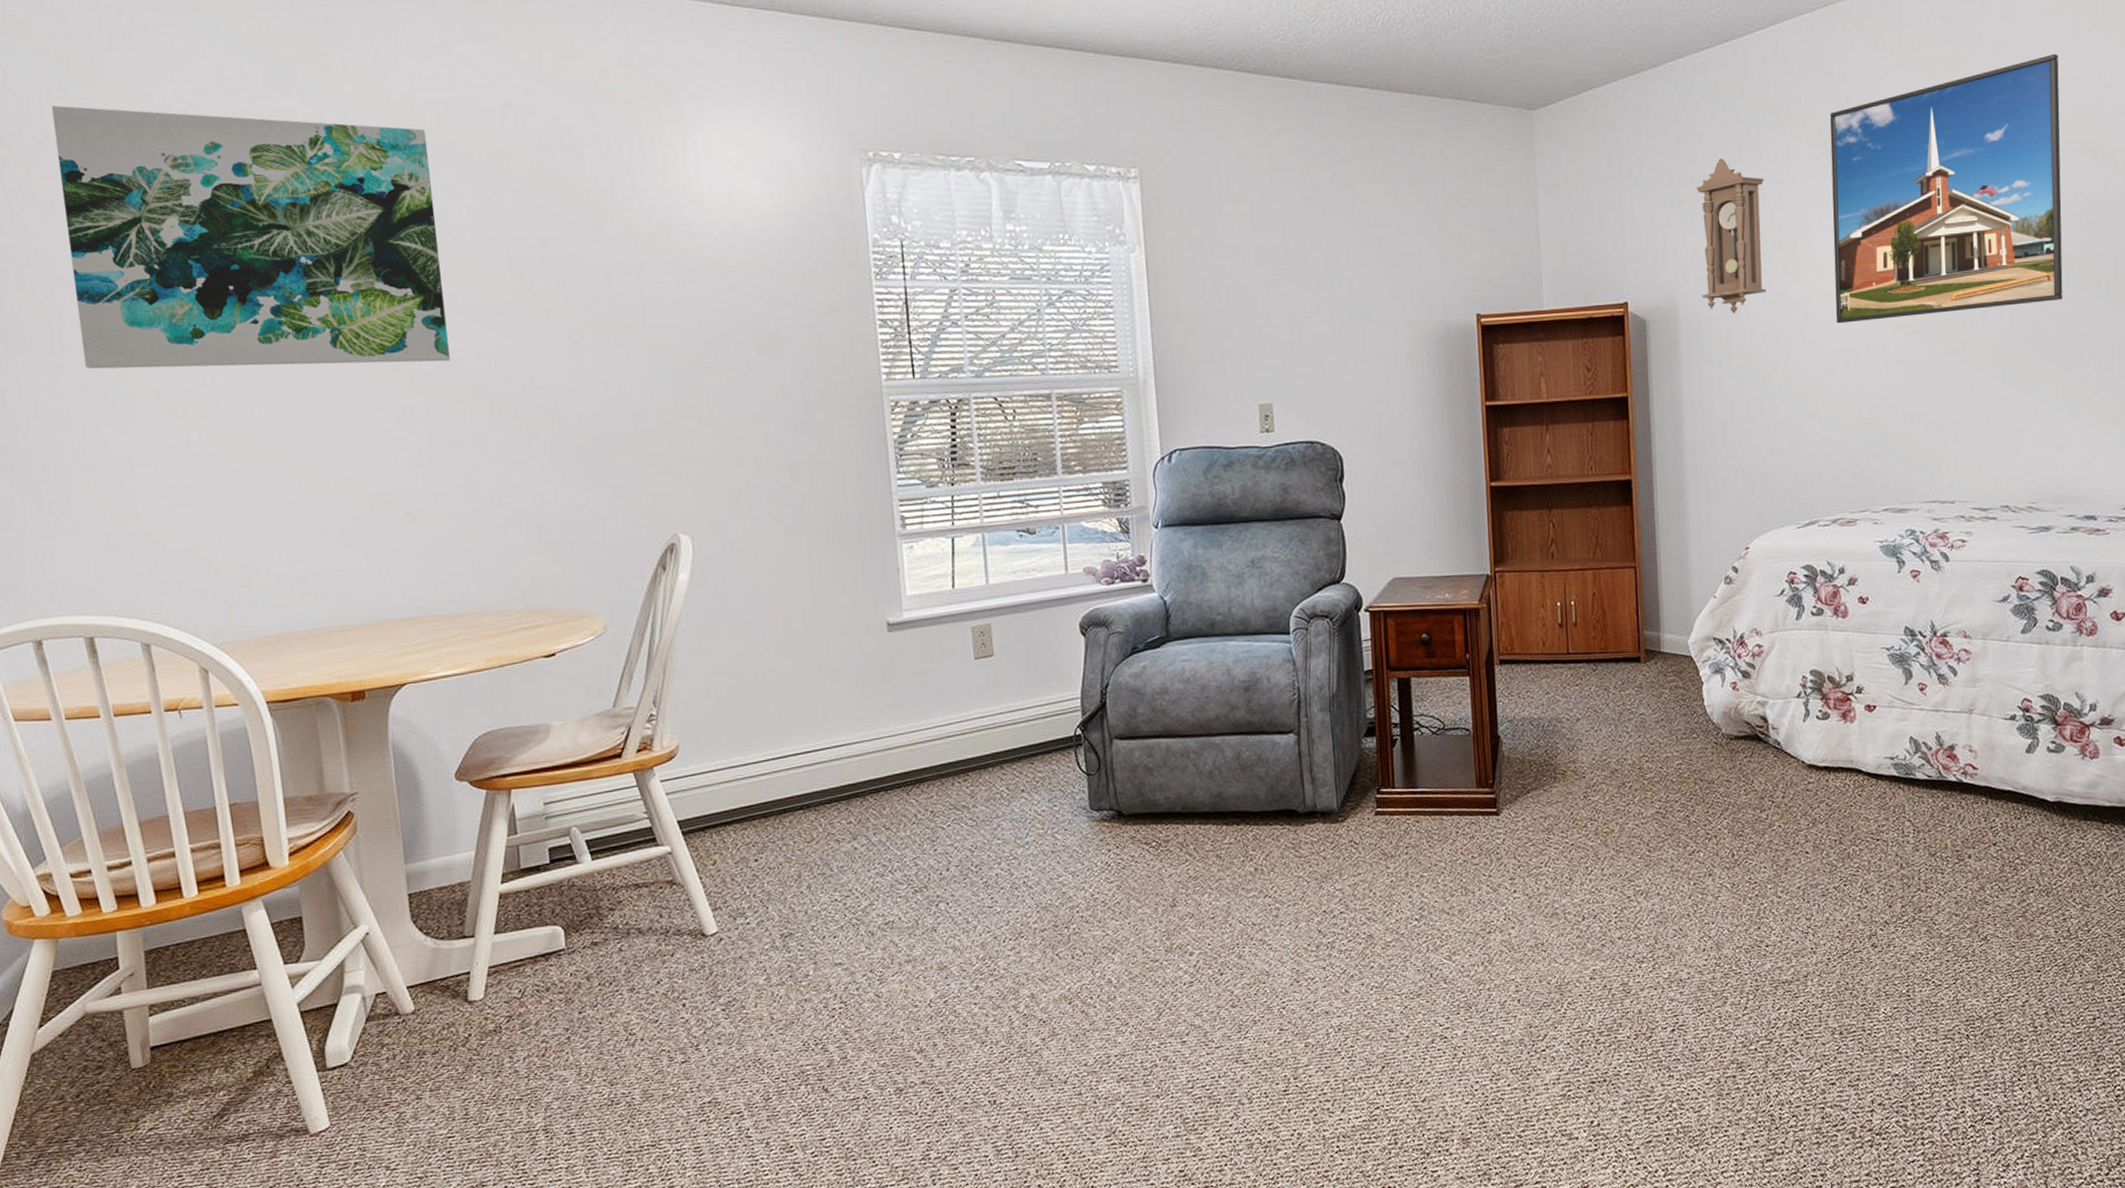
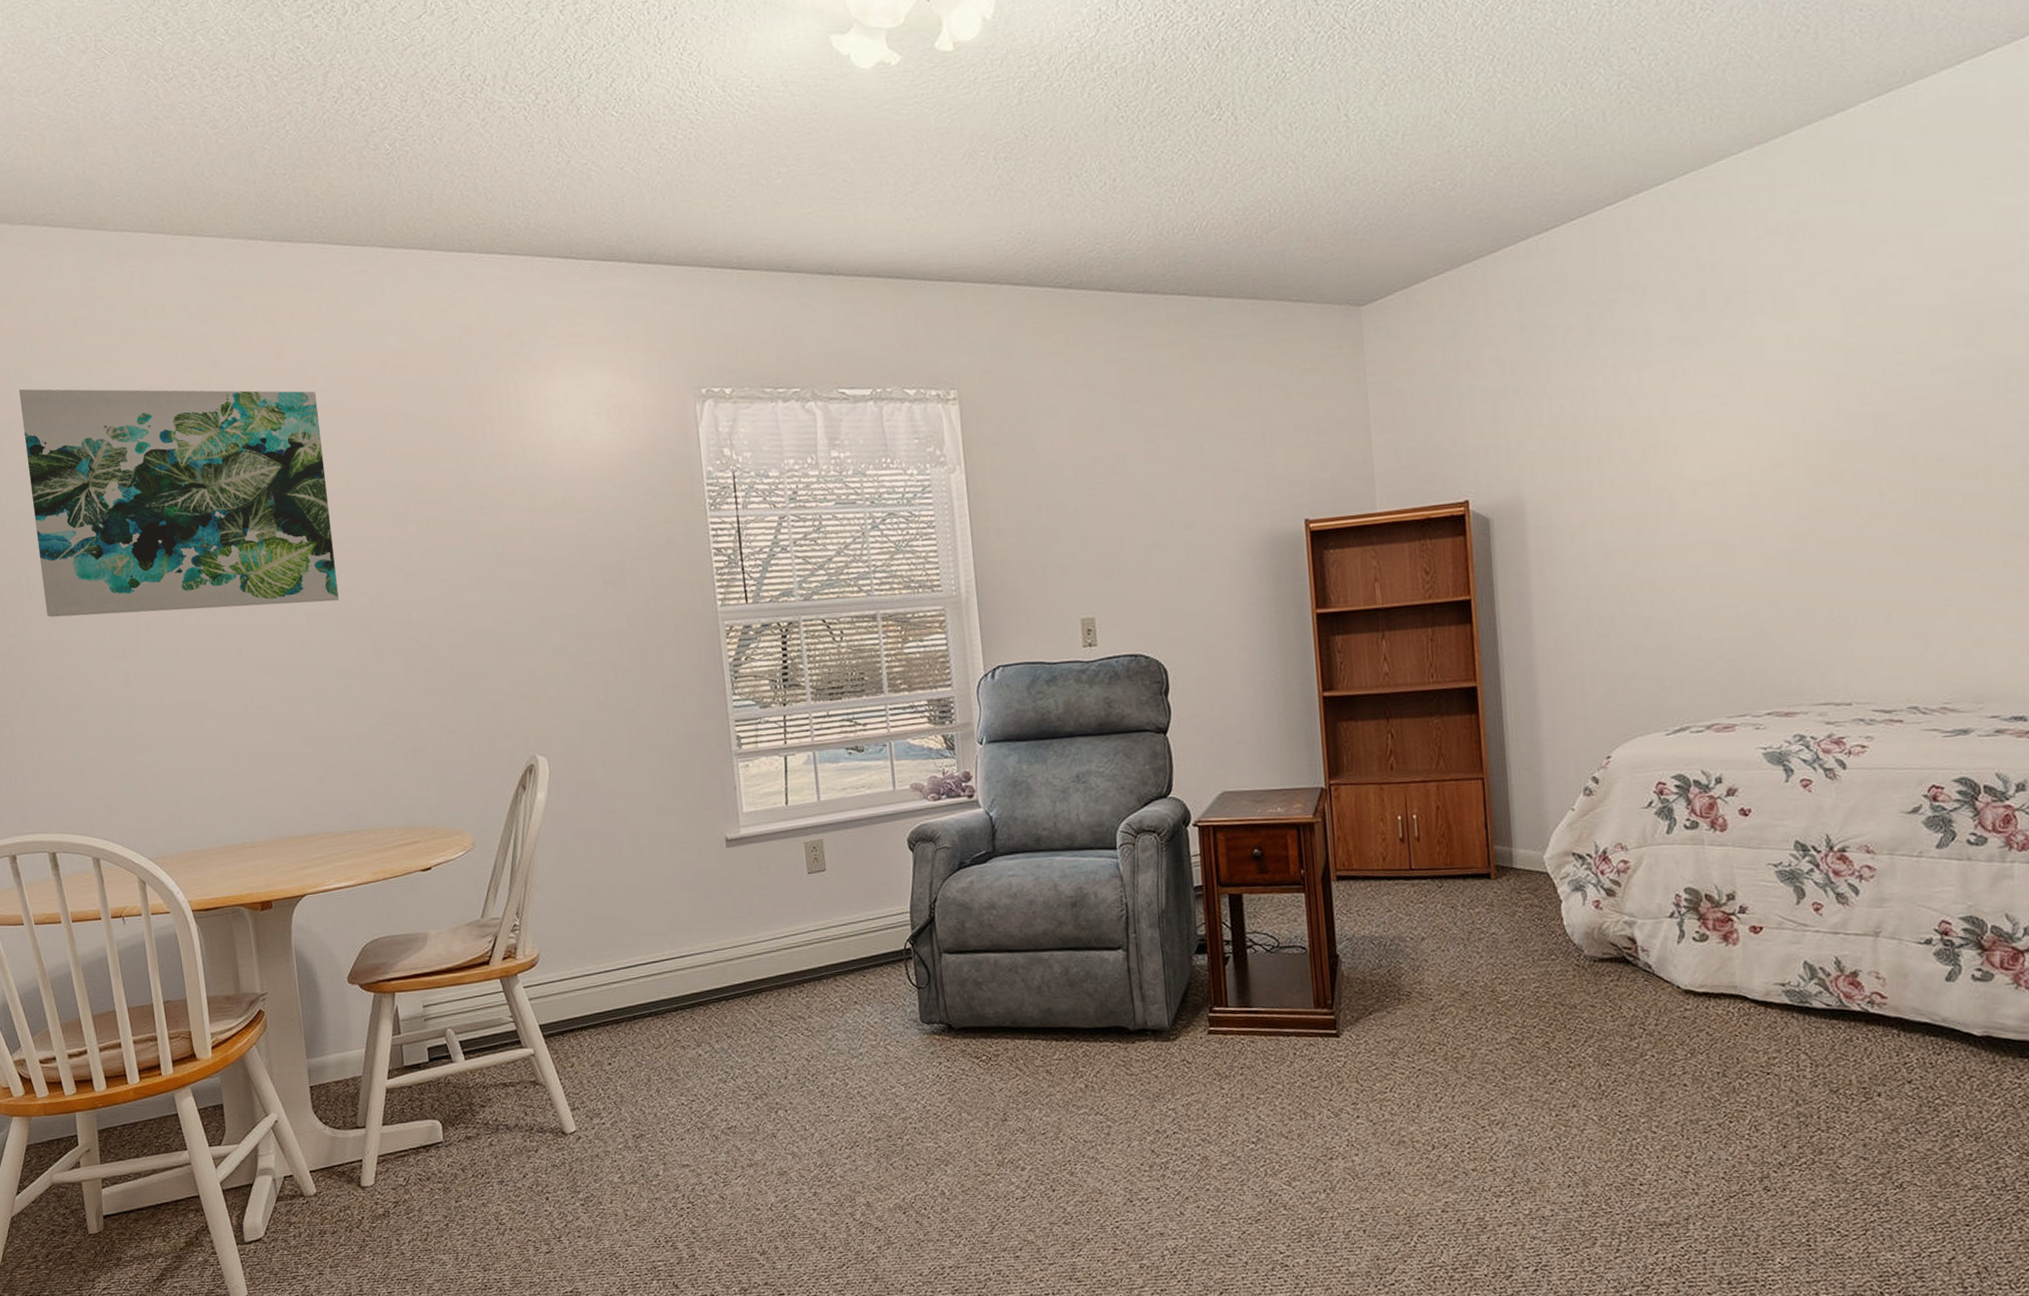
pendulum clock: present [1696,158,1766,314] -> none [1543,344,1625,508]
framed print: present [1829,53,2063,324] -> none [1693,204,1979,514]

